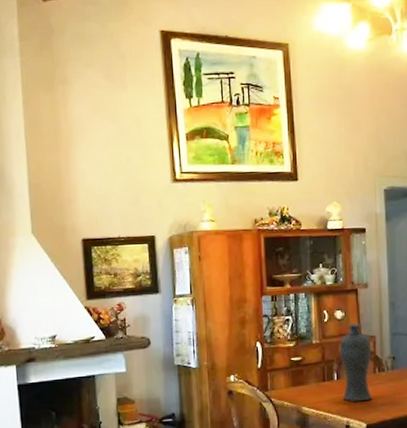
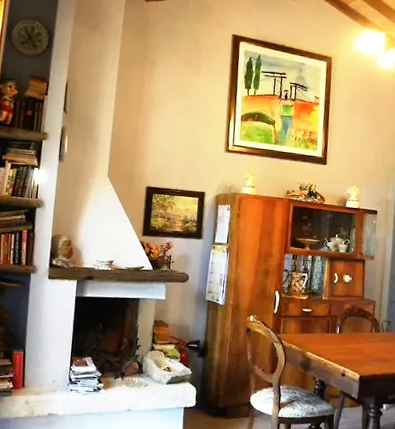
vase: present [339,323,372,402] -> none [343,288,372,355]

